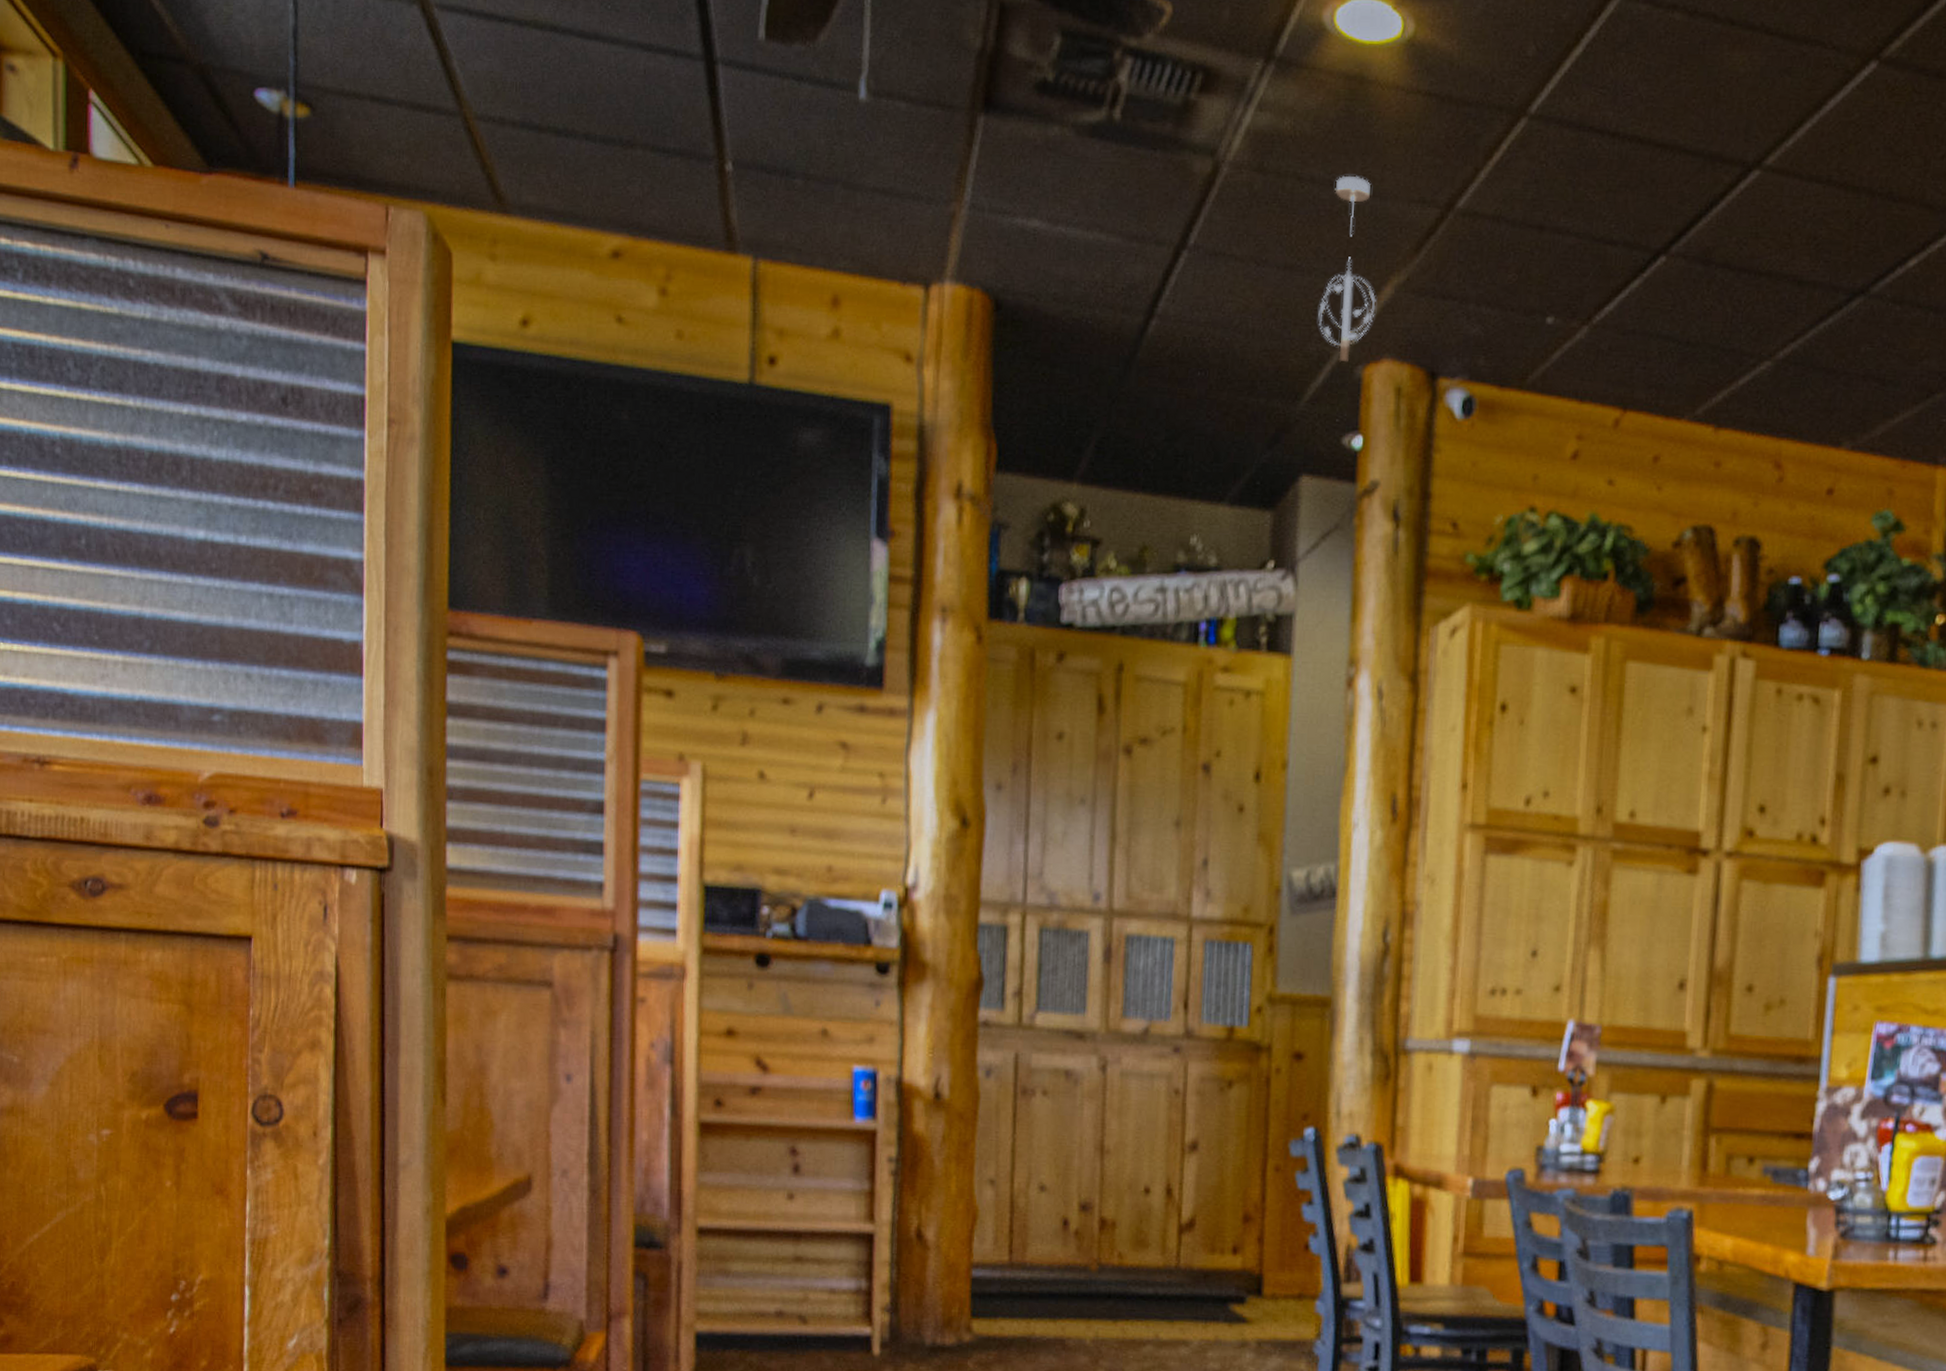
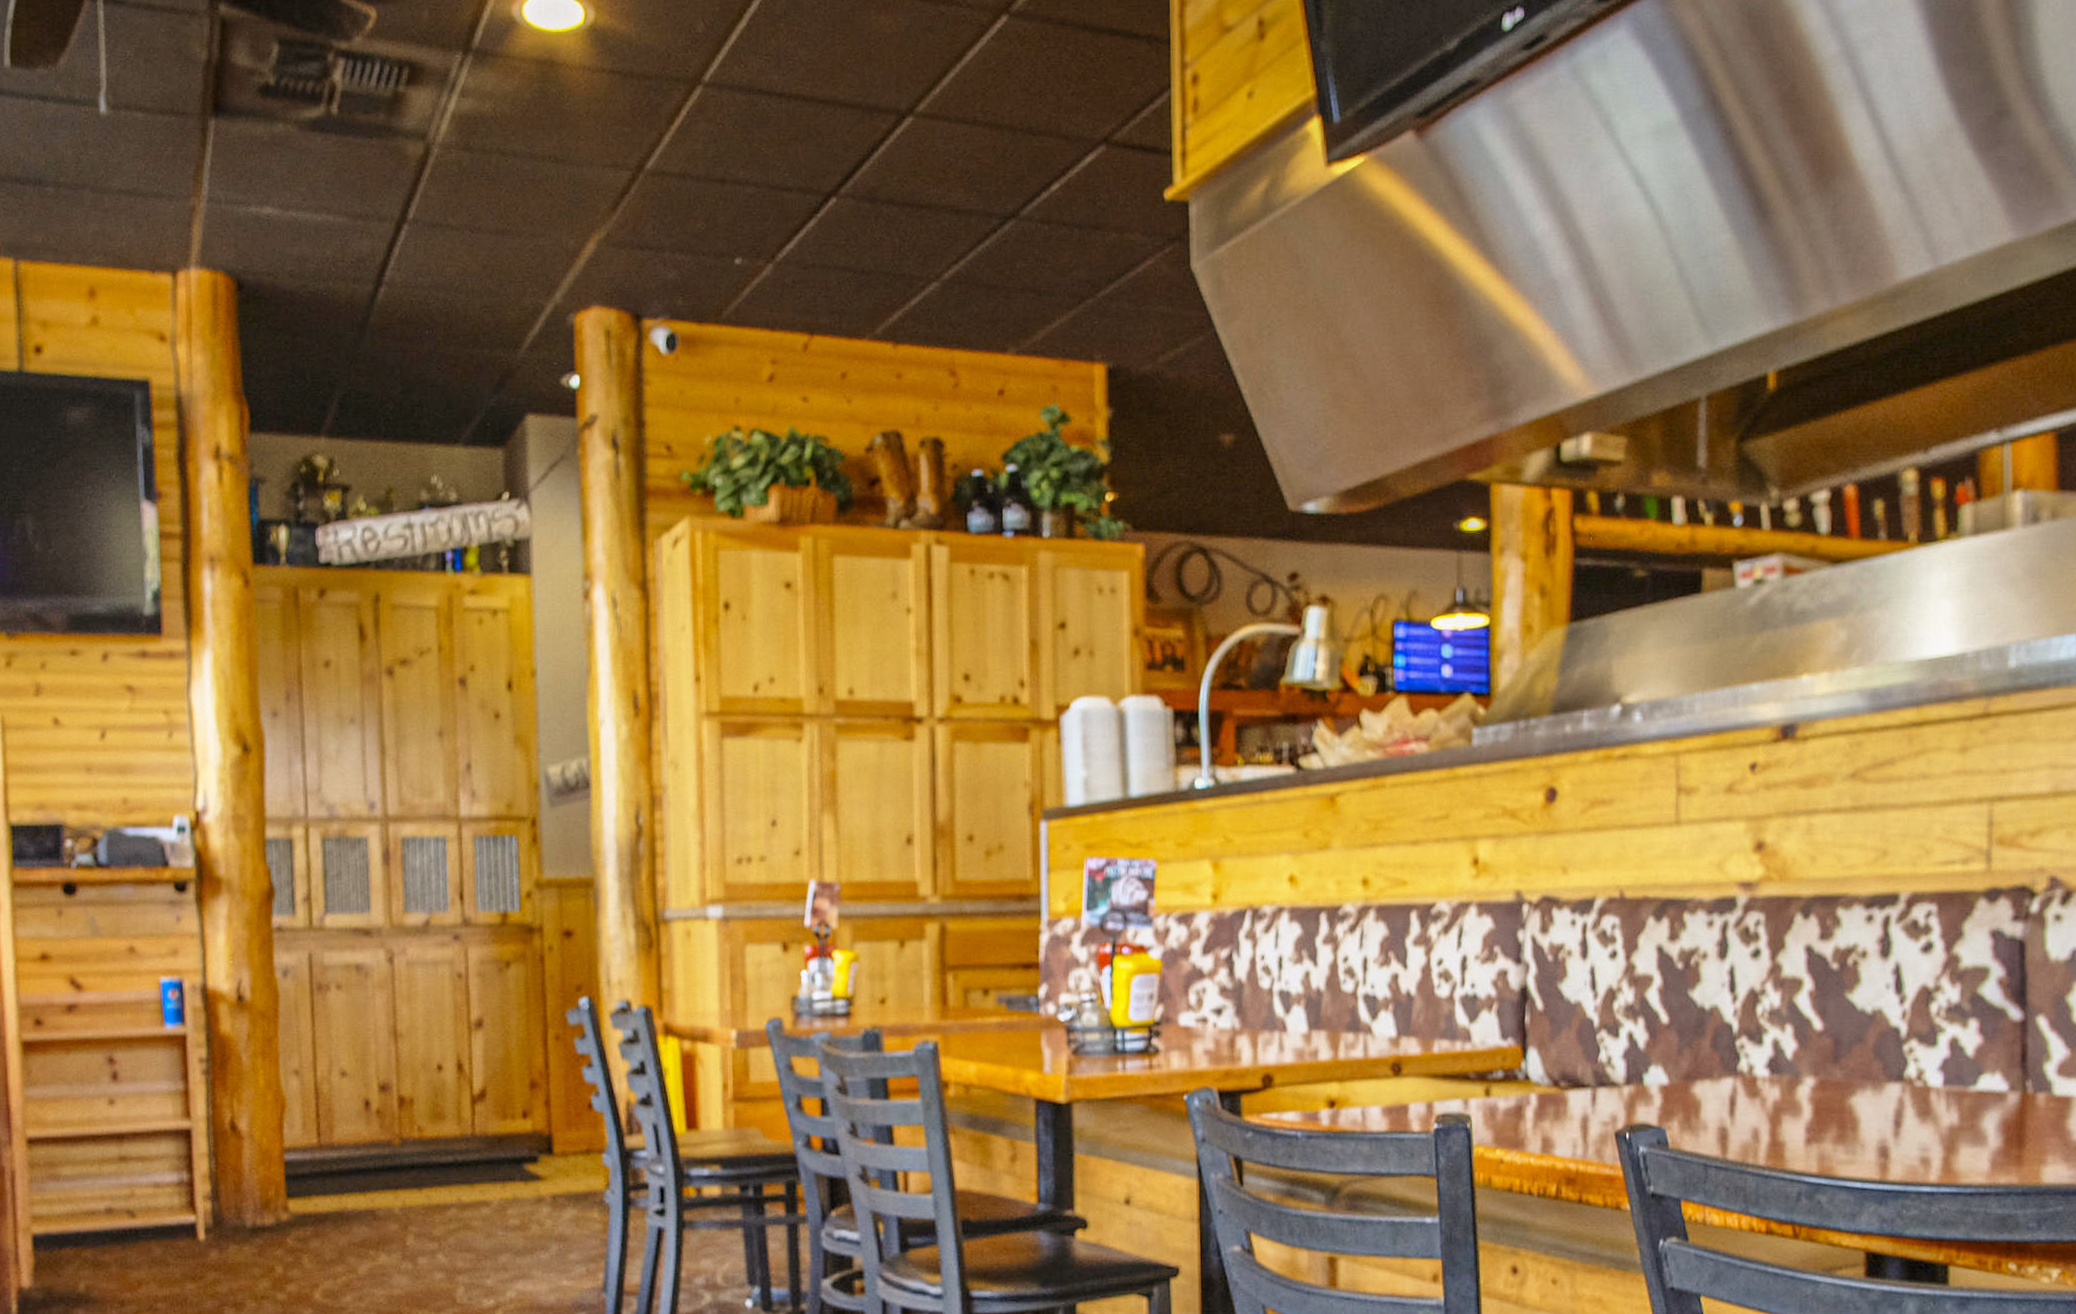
pendant light: present [1318,175,1376,361] -> none [530,147,581,311]

